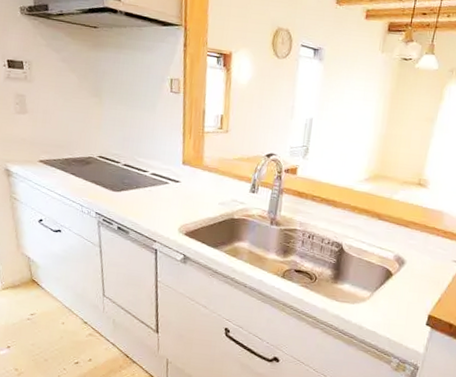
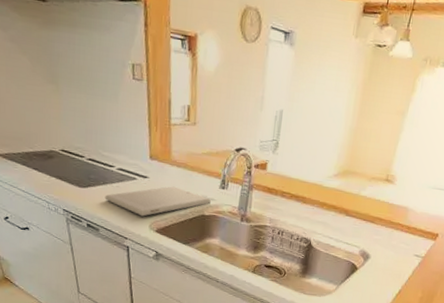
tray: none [136,190,242,220] -> present [104,186,212,217]

